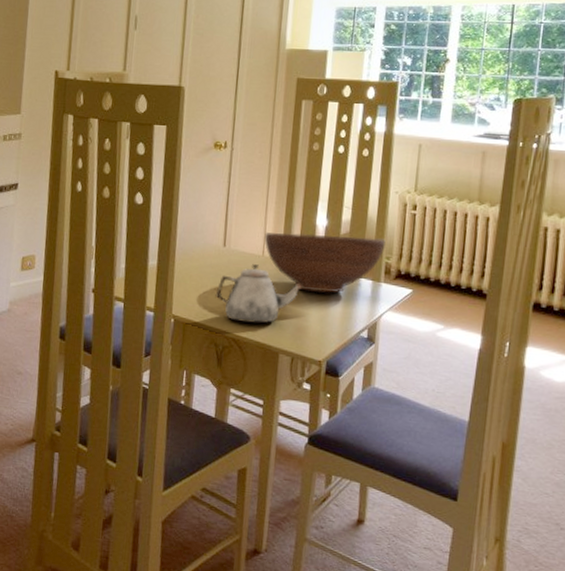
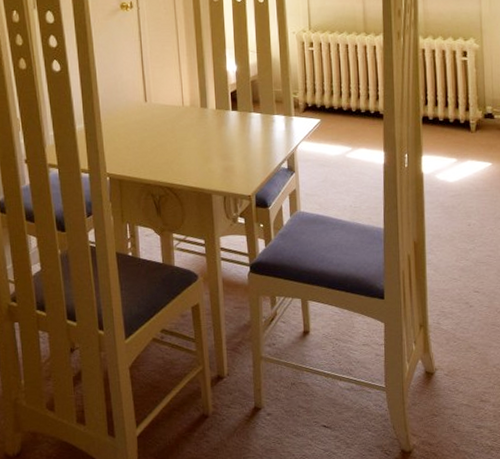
teapot: present [215,264,302,324] -> none [144,115,223,171]
fruit bowl: present [264,232,385,293] -> none [181,76,291,134]

